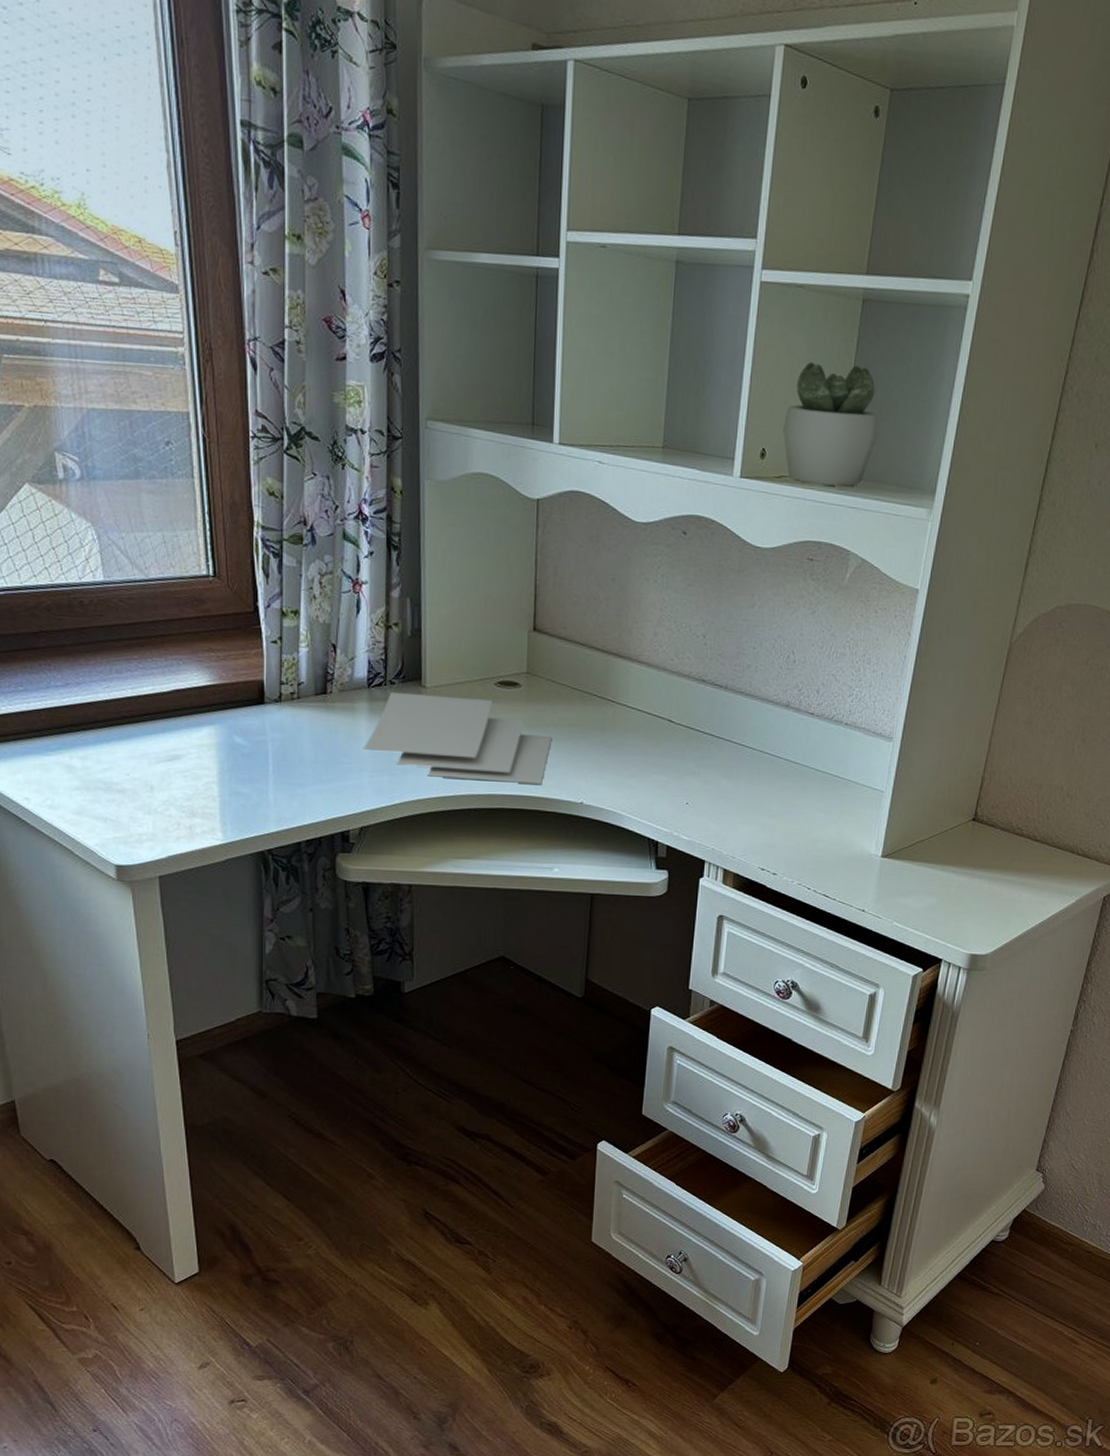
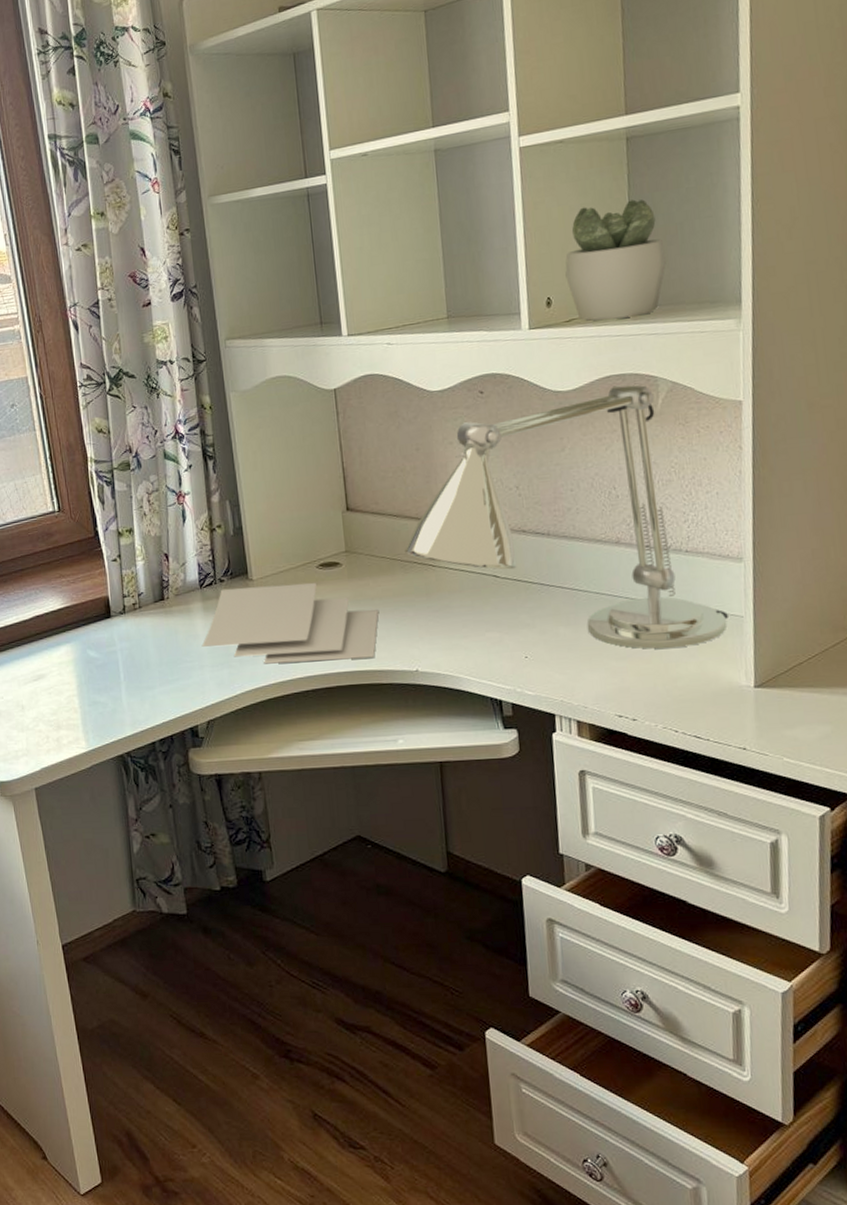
desk lamp: none [586,552,871,813] -> present [405,384,728,649]

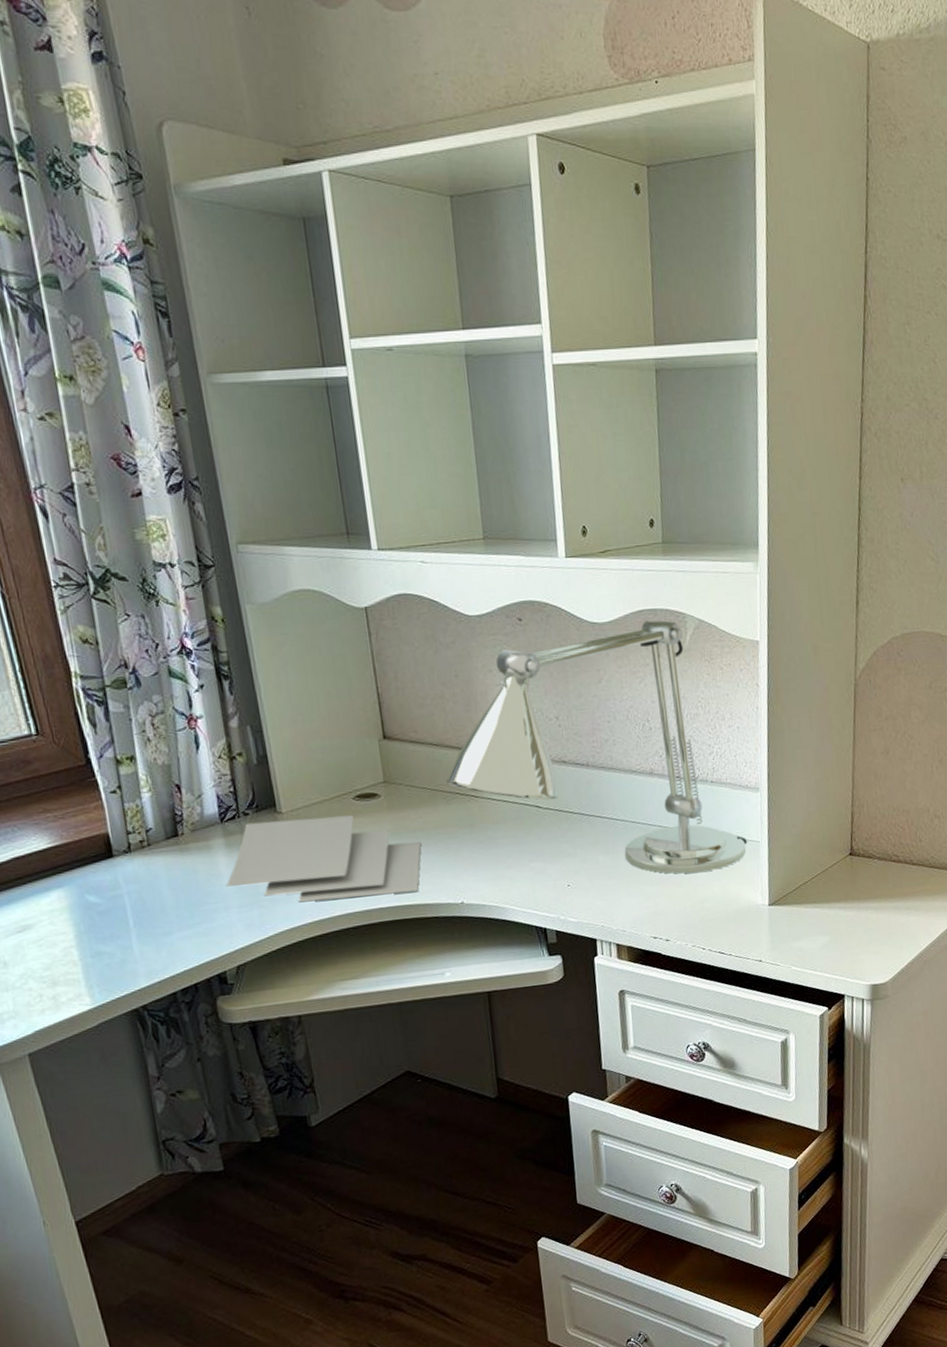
succulent plant: present [565,199,666,321] -> none [599,434,693,554]

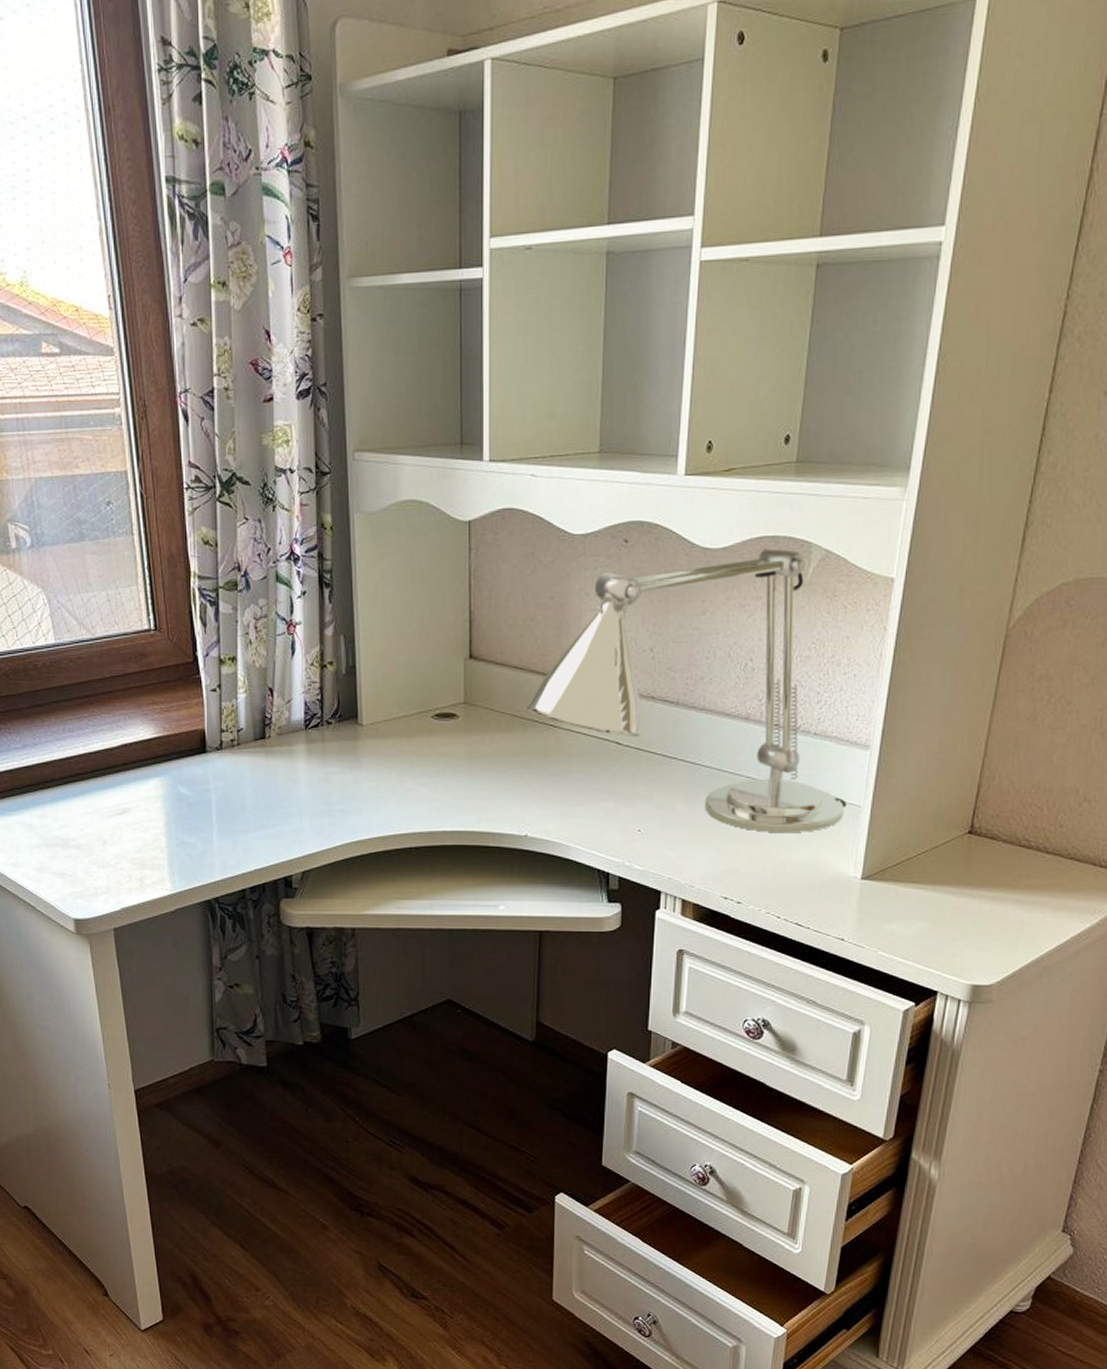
papers: present [226,814,421,903] -> none [302,732,492,818]

